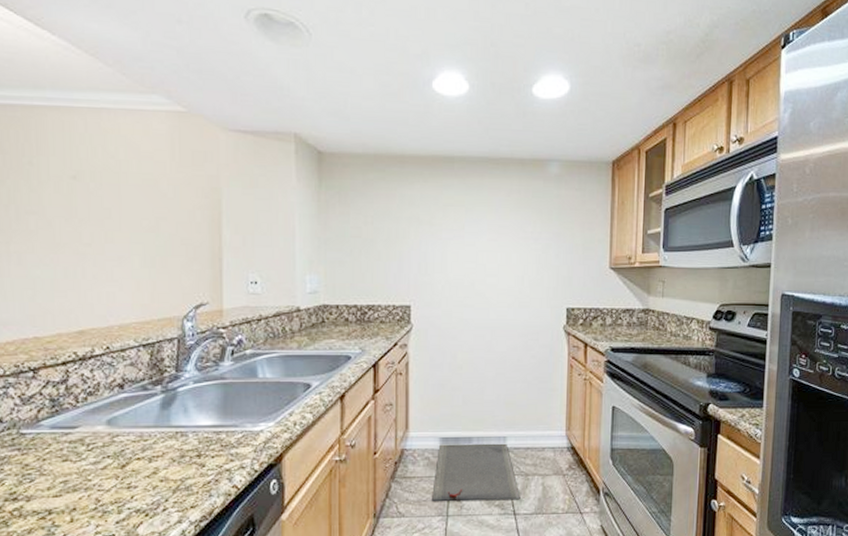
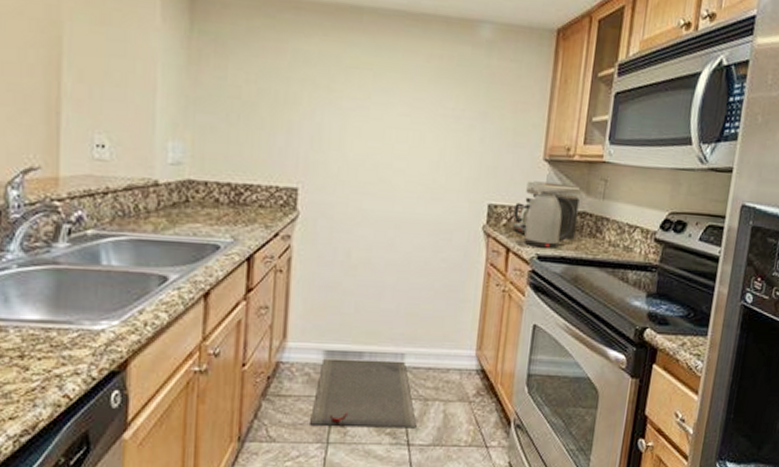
coffee maker: none [588,286,643,332] -> present [512,181,581,239]
kettle: none [598,294,640,341] -> present [523,191,575,249]

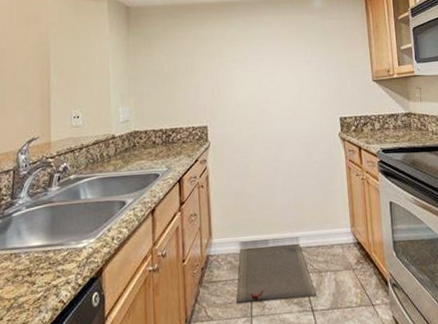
coffee maker: present [512,181,581,239] -> none [359,95,407,136]
kettle: present [523,191,575,249] -> none [367,102,404,143]

